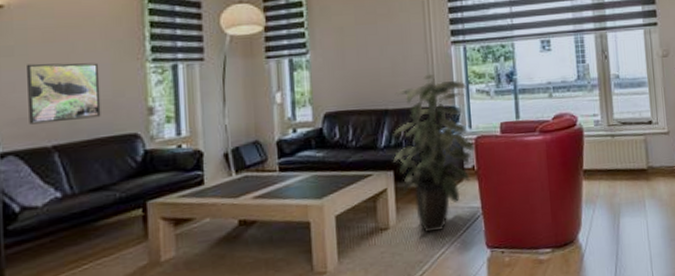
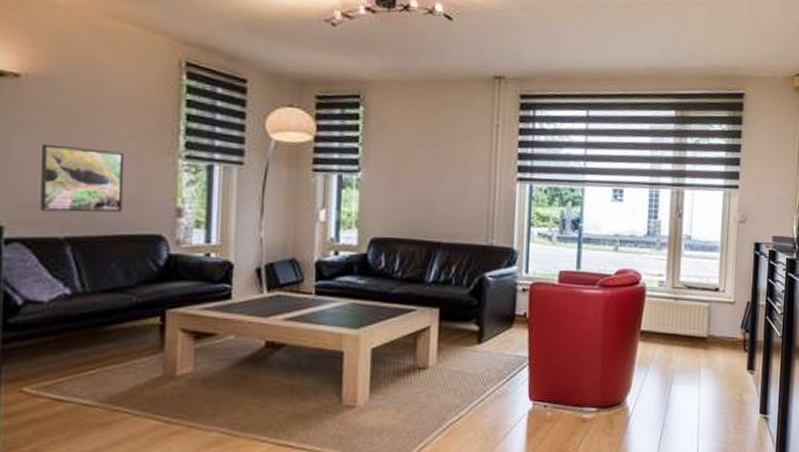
indoor plant: present [393,74,475,233] -> none [440,209,529,378]

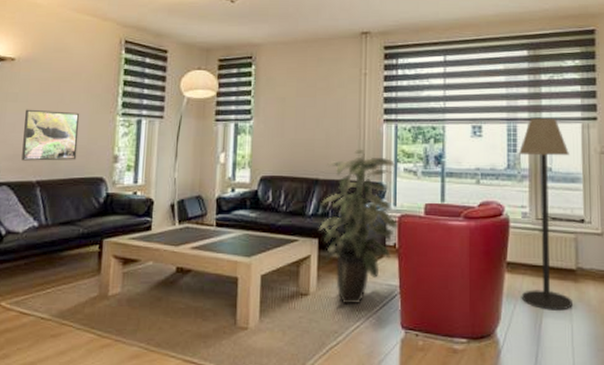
indoor plant: none [440,209,529,378] -> present [319,149,398,305]
floor lamp: none [652,184,709,377] -> present [518,118,572,311]

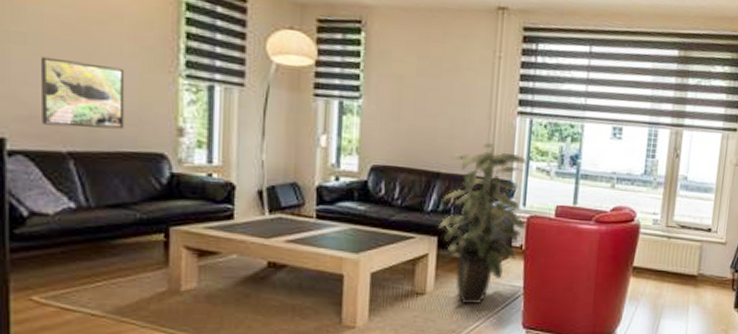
floor lamp: present [518,118,572,311] -> none [643,124,706,313]

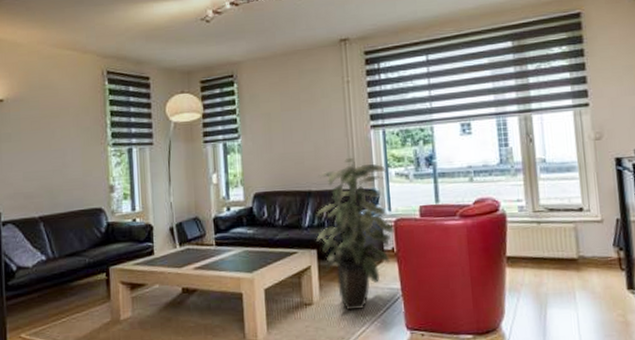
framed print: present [42,56,125,130] -> none [20,147,74,198]

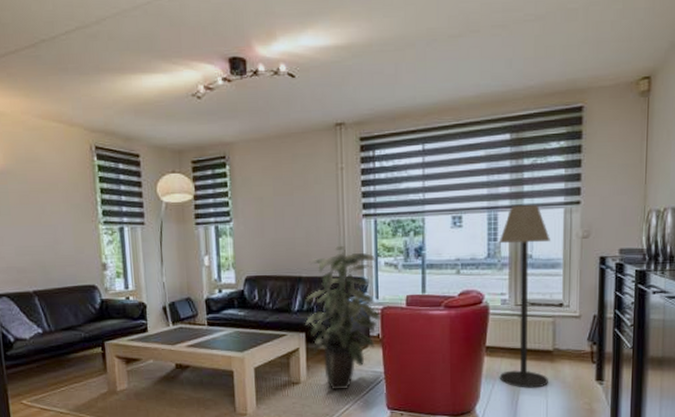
floor lamp: none [510,109,577,301] -> present [498,205,550,388]

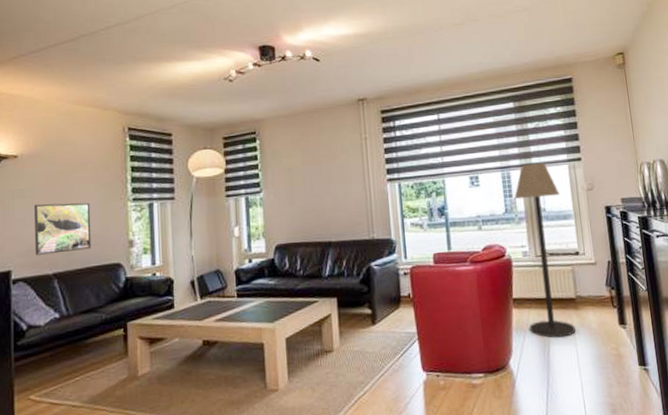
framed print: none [10,222,67,273] -> present [35,202,92,255]
indoor plant: present [305,245,380,390] -> none [336,209,410,356]

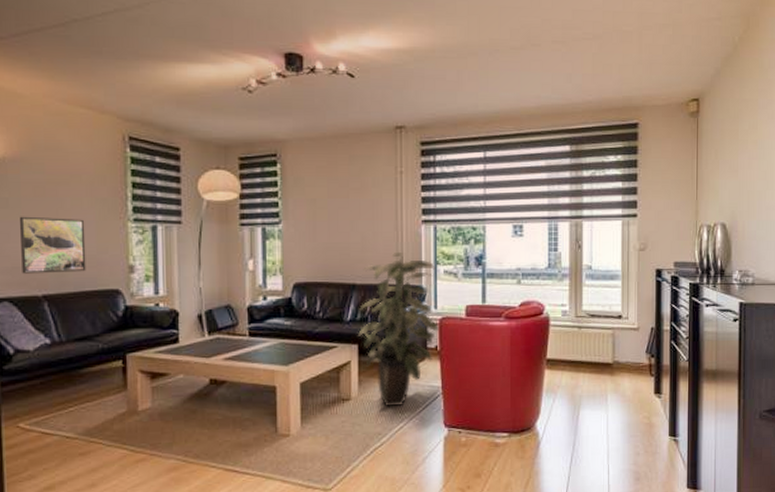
indoor plant: none [336,209,410,356] -> present [358,251,439,407]
floor lamp: present [514,163,576,338] -> none [559,216,609,403]

